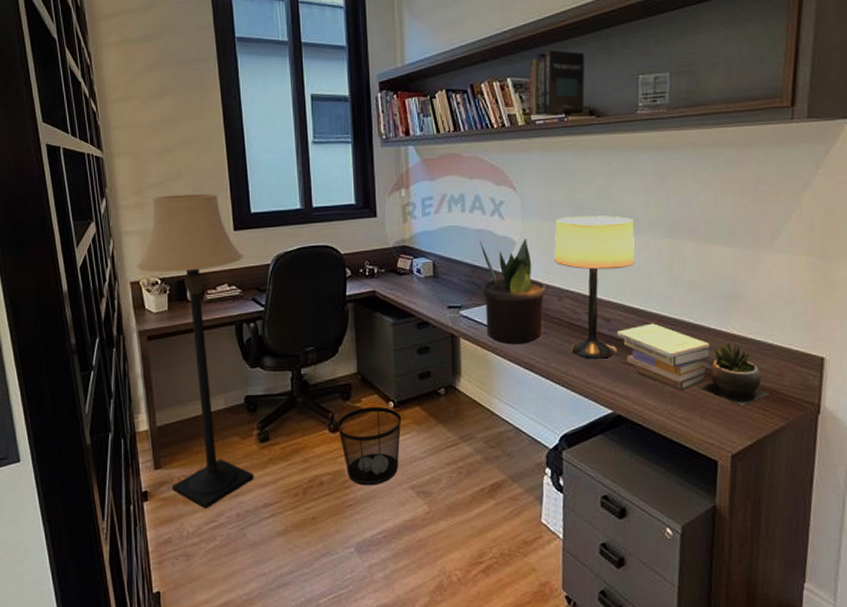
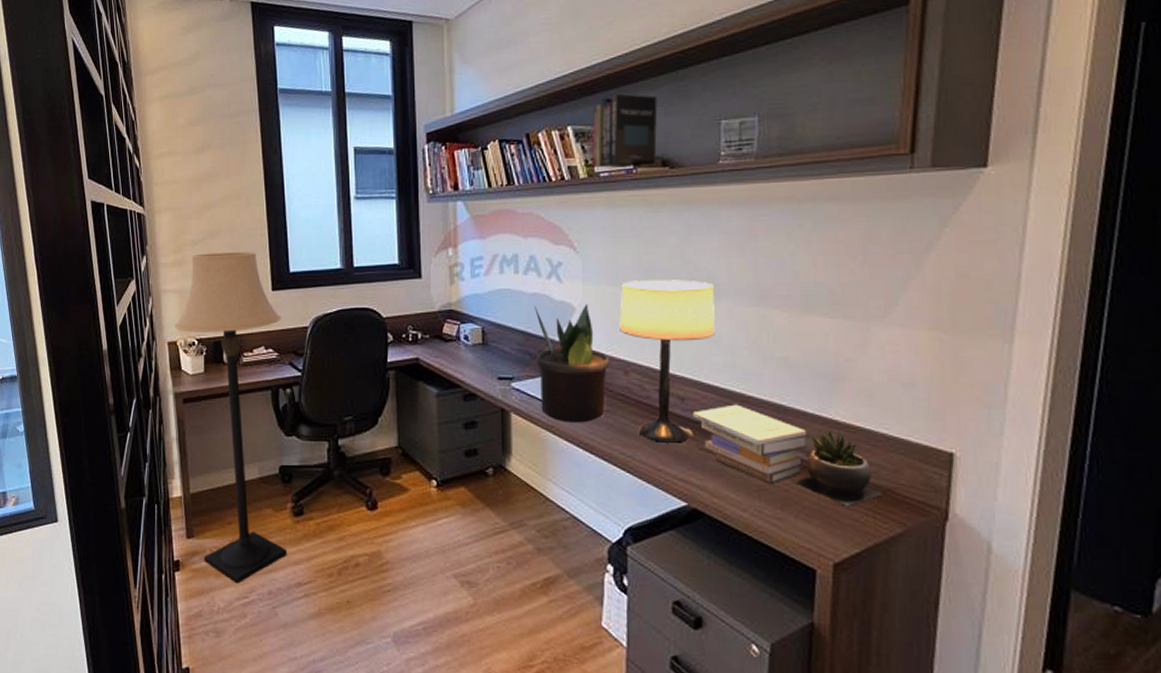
waste bin: present [337,406,402,486] -> none [376,484,445,571]

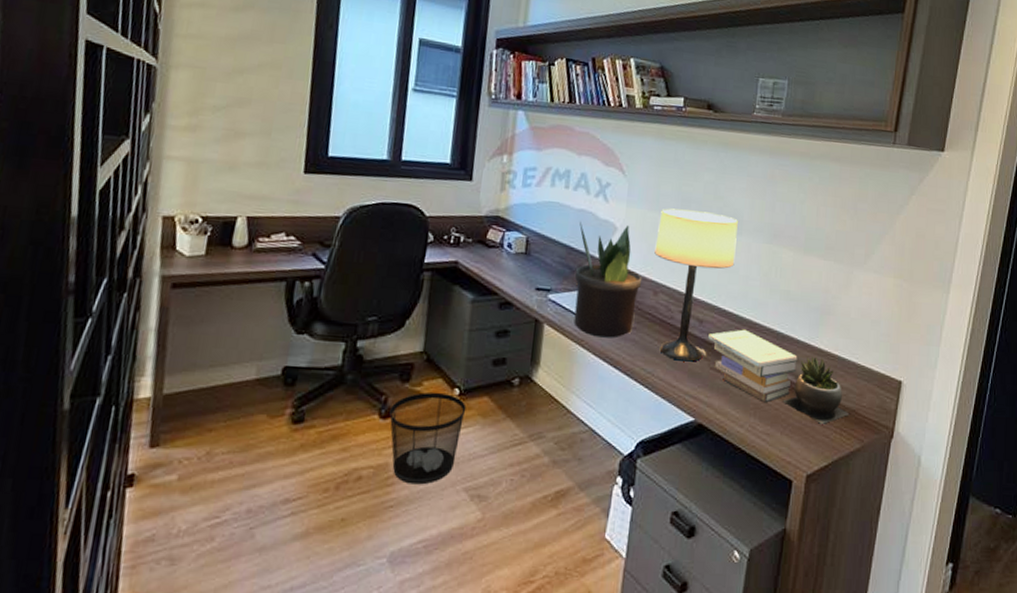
lamp: present [173,252,287,584] -> none [168,121,311,501]
waste bin: none [376,484,445,571] -> present [389,392,466,485]
books: present [591,93,658,169] -> none [648,37,710,107]

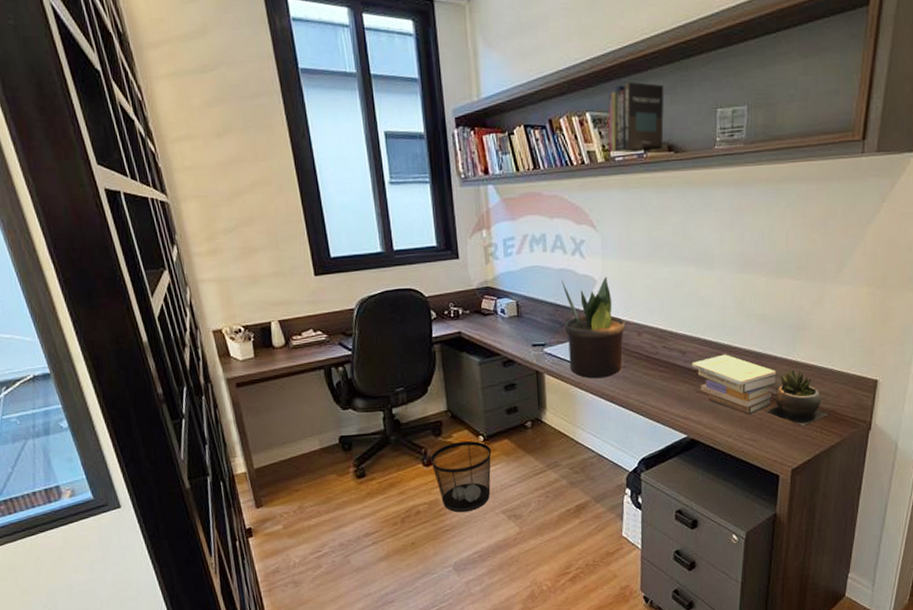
books: none [648,37,710,107] -> present [607,81,664,153]
table lamp: present [654,208,738,362] -> none [633,252,710,389]

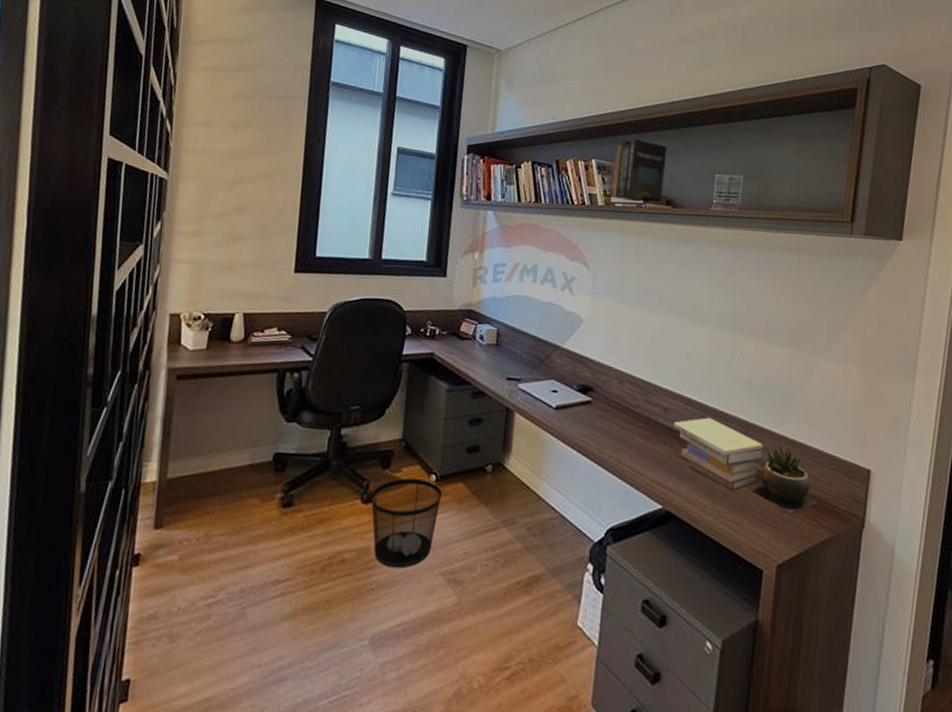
planter: present [562,276,626,379] -> none [543,314,608,426]

